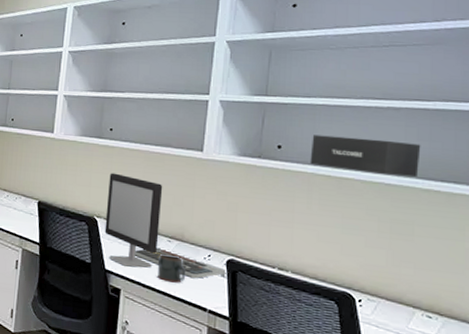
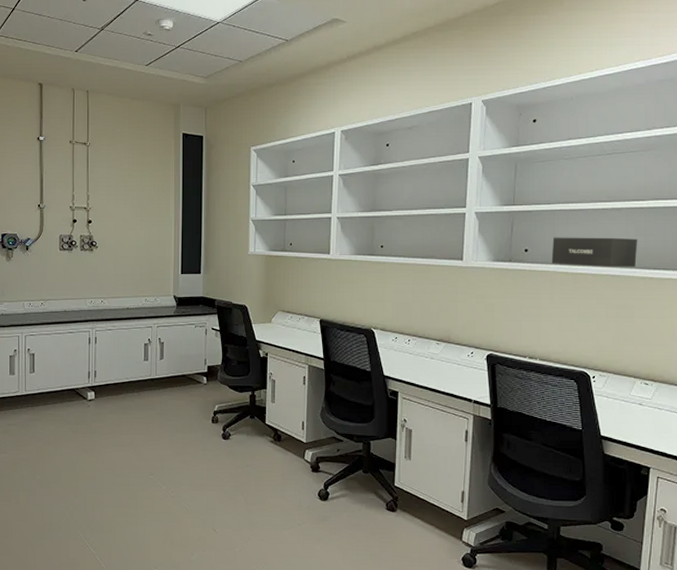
computer monitor: present [104,173,163,268] -> none [381,287,430,371]
computer keyboard: present [134,247,226,279] -> none [408,350,487,375]
mug: present [157,253,186,283] -> none [428,355,454,380]

